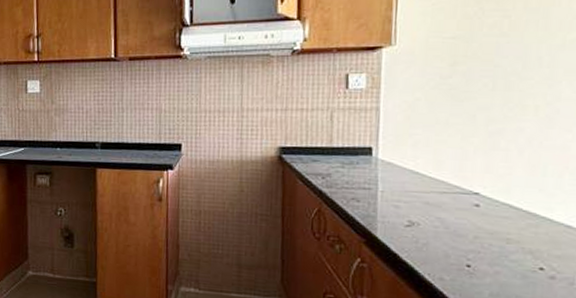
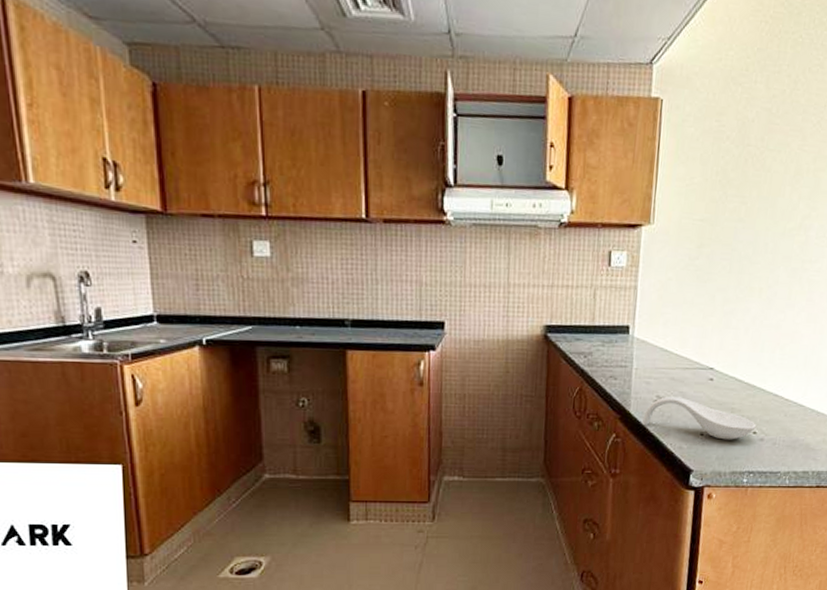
spoon rest: none [392,222,543,275] -> present [642,396,756,440]

